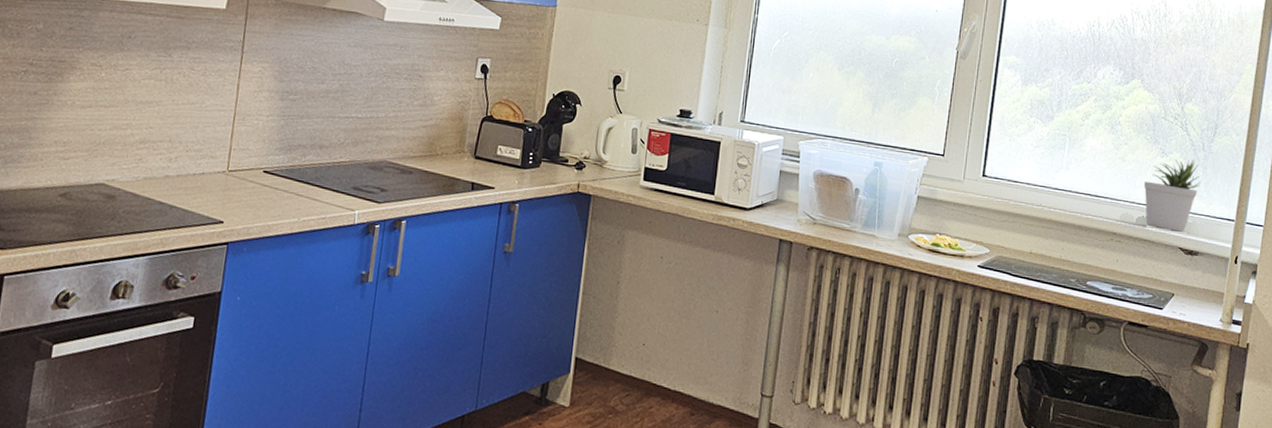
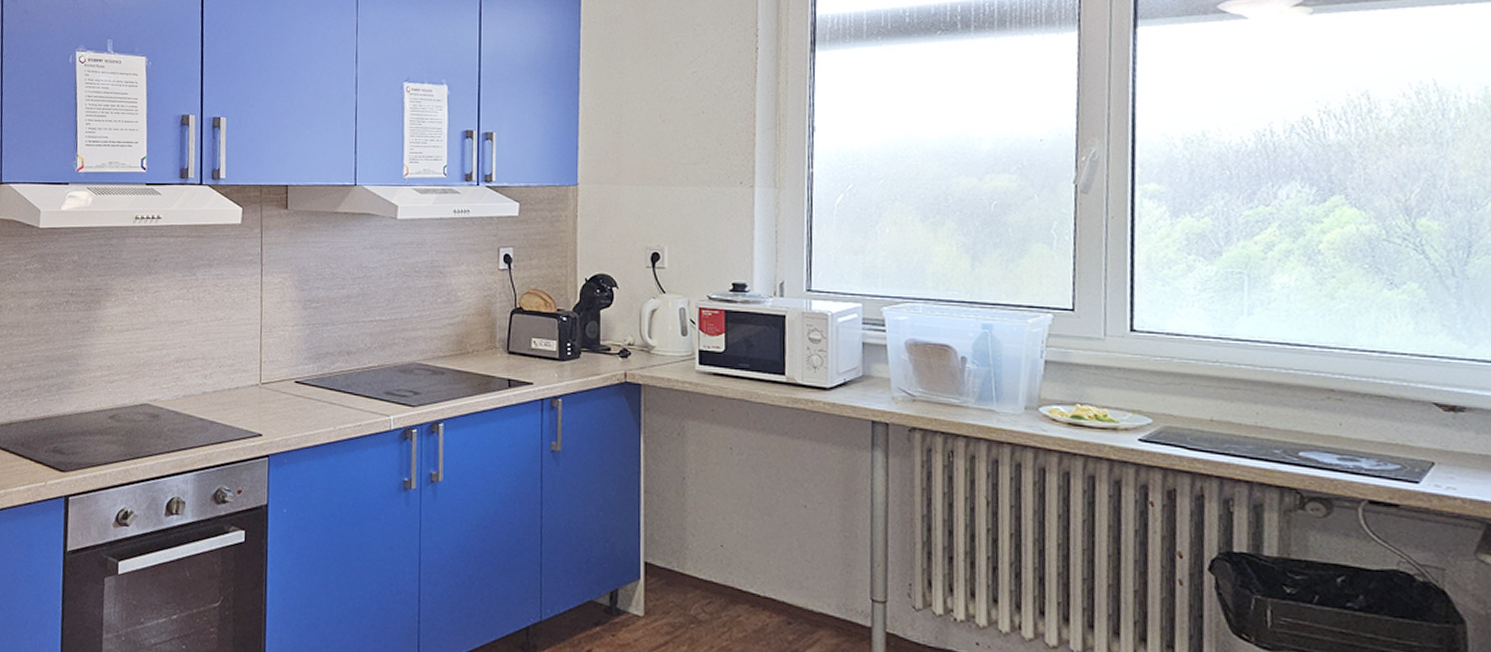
potted plant: present [1144,158,1201,232] -> none [1368,287,1456,383]

